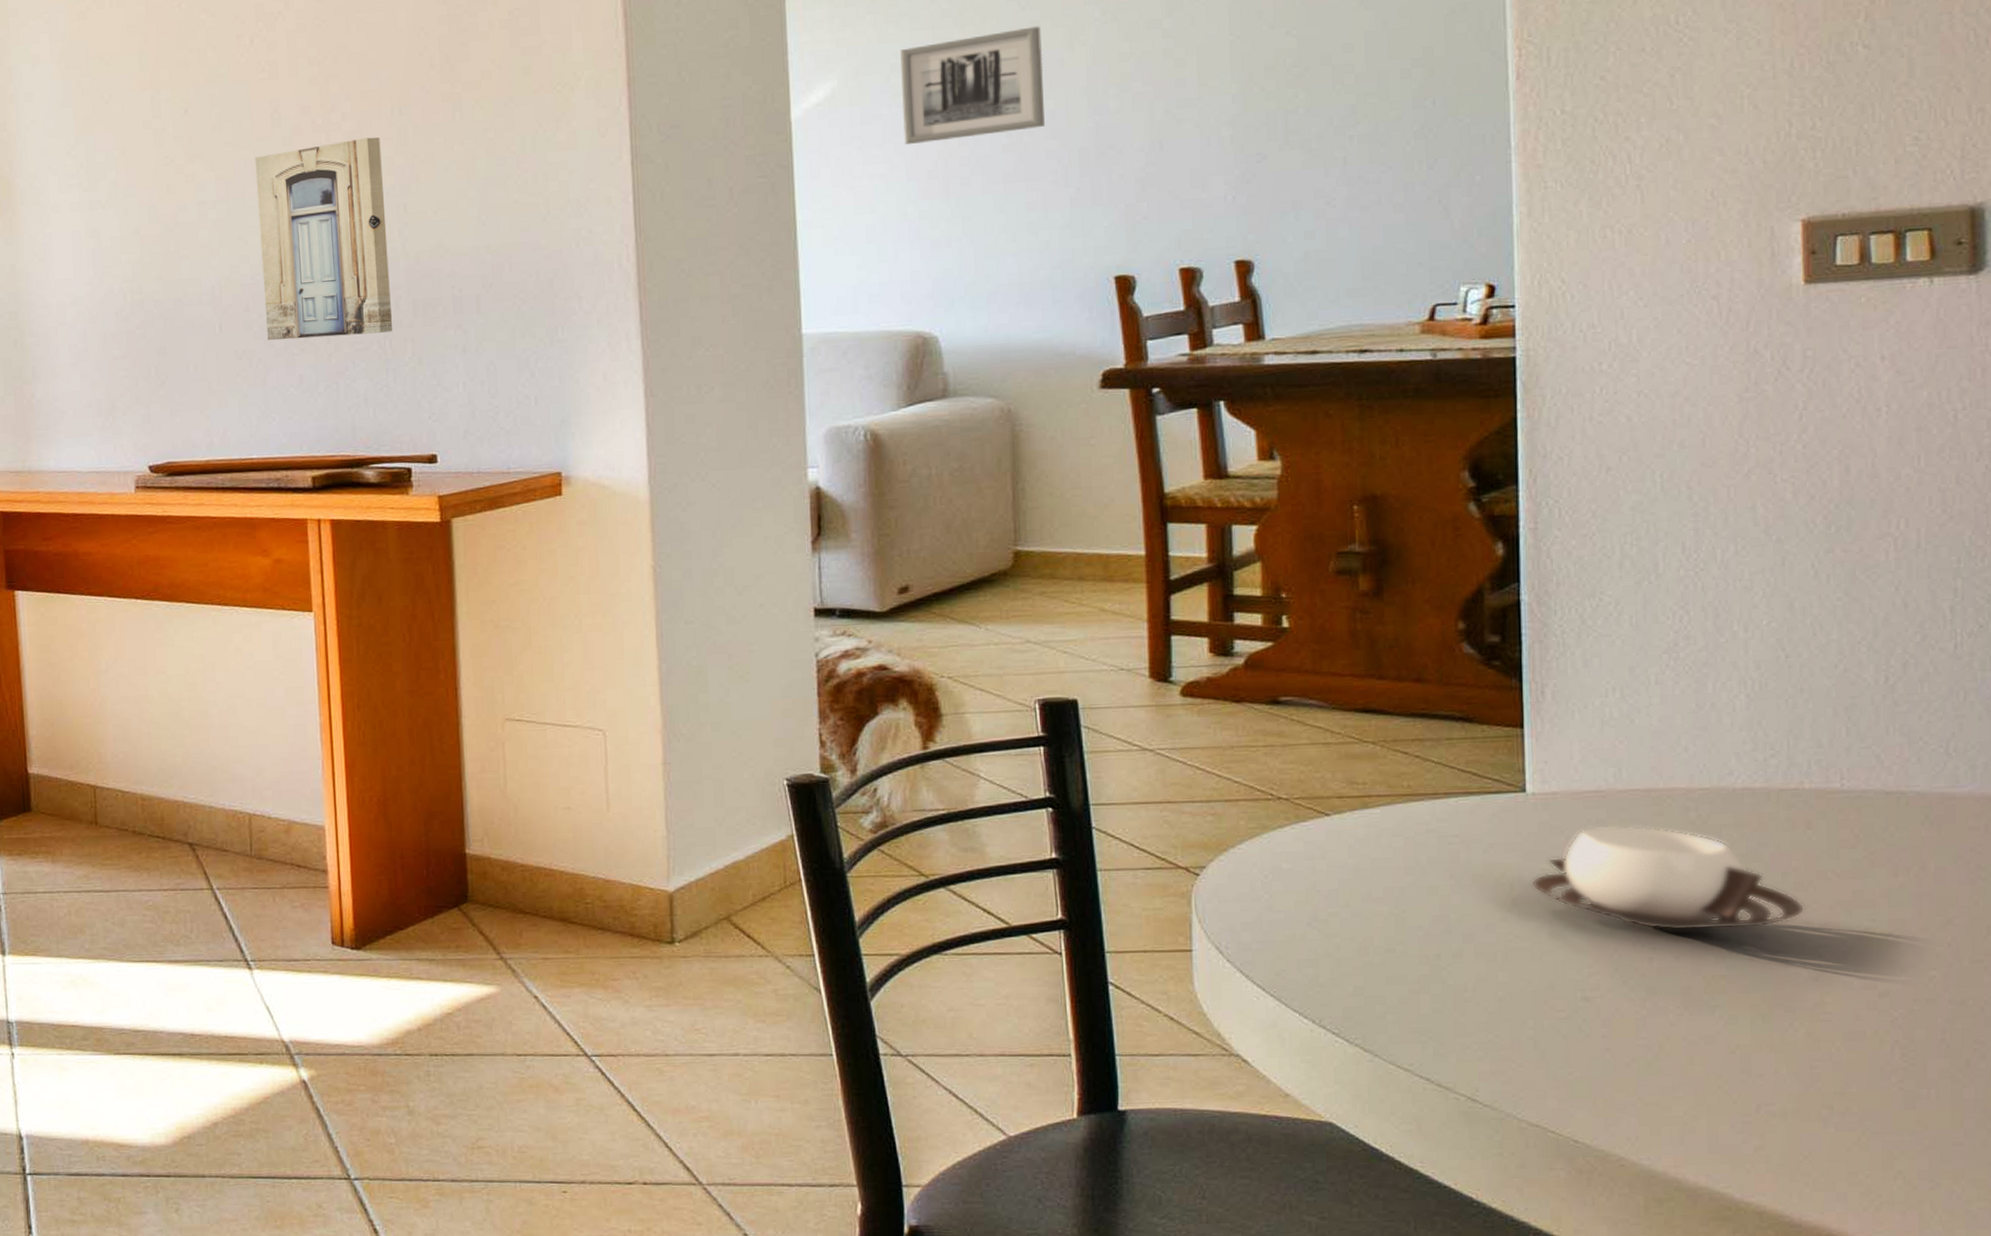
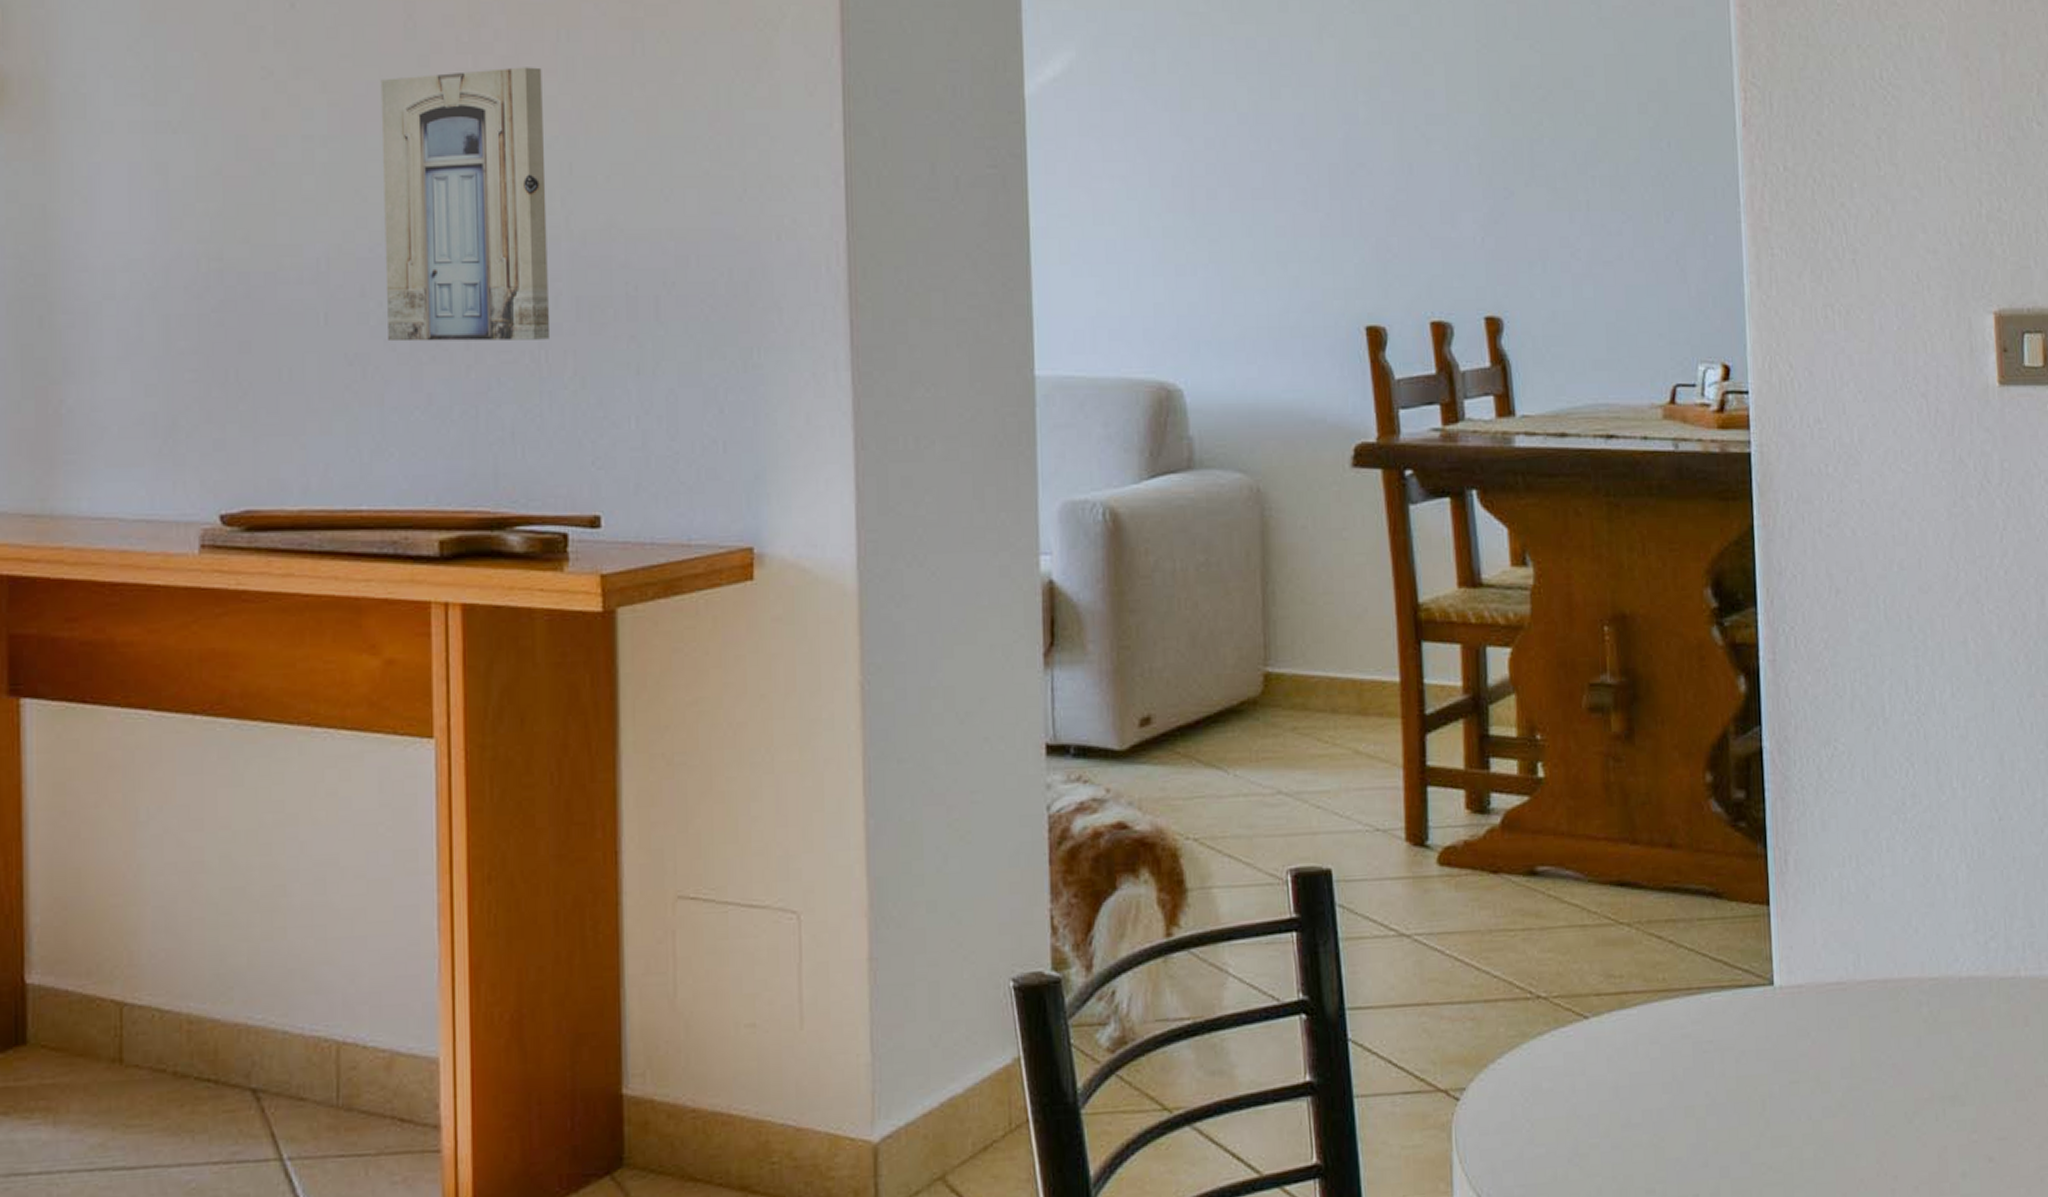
wall art: present [900,26,1045,144] -> none [1143,8,1293,140]
cup: present [1531,825,1805,931] -> none [1782,1024,2027,1155]

